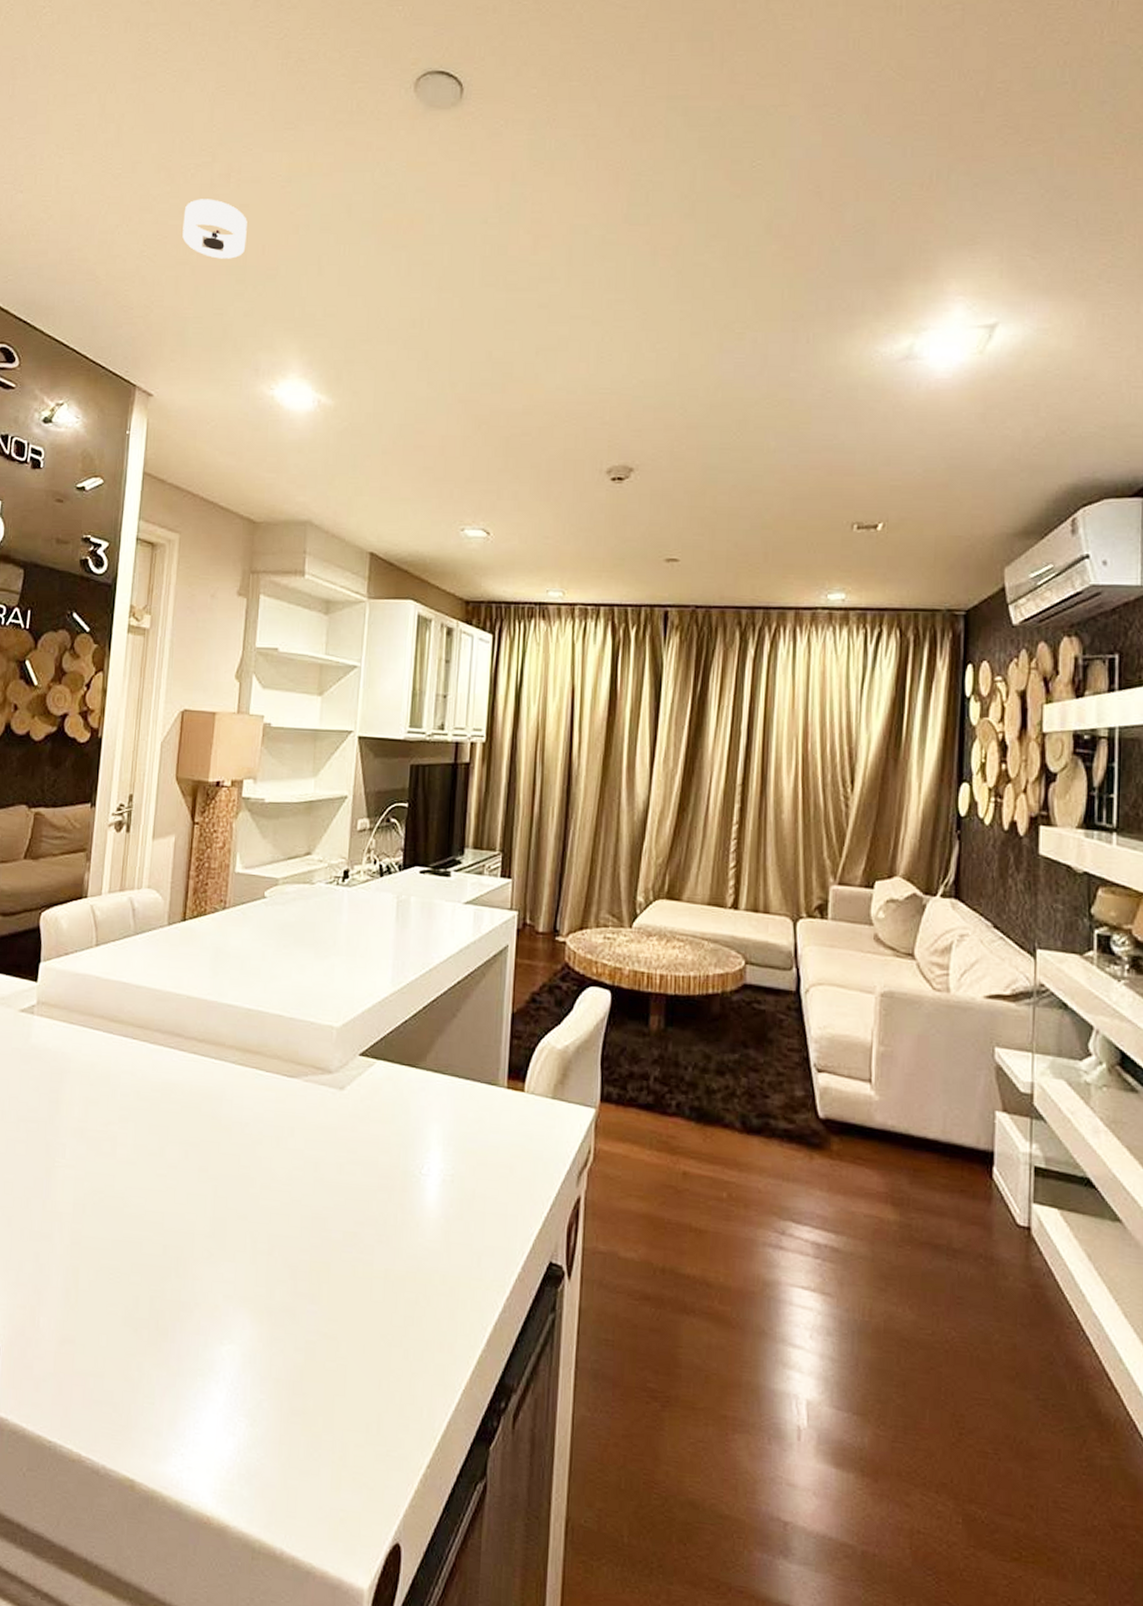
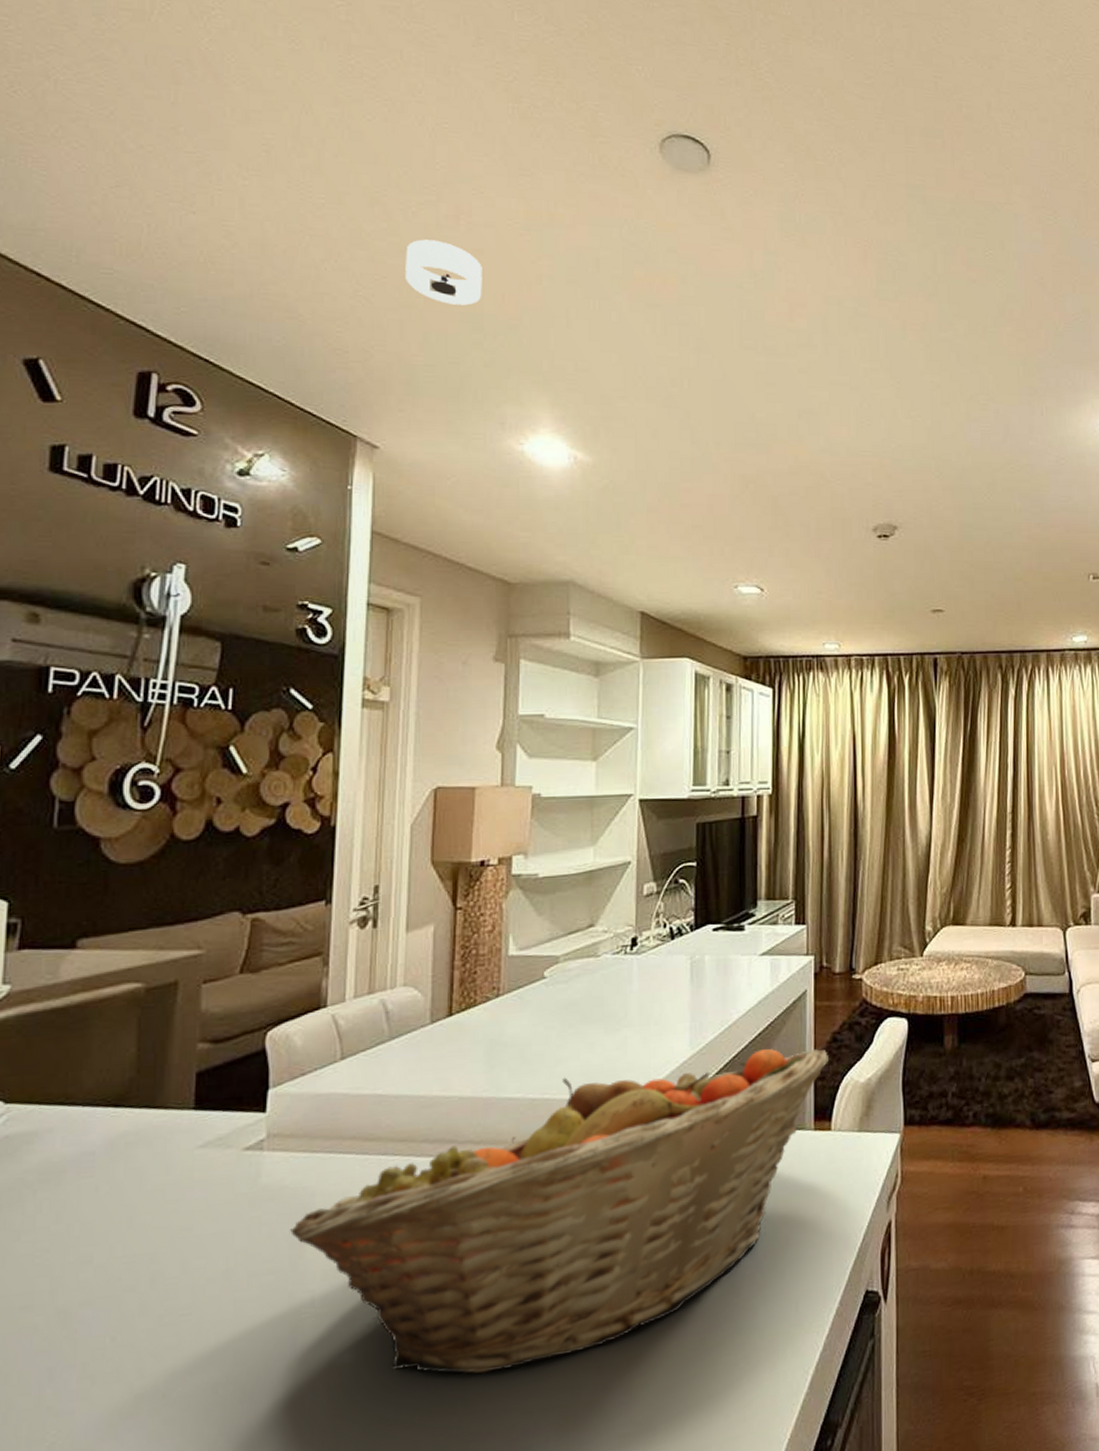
fruit basket: none [50,993,527,1254] -> present [290,1048,830,1374]

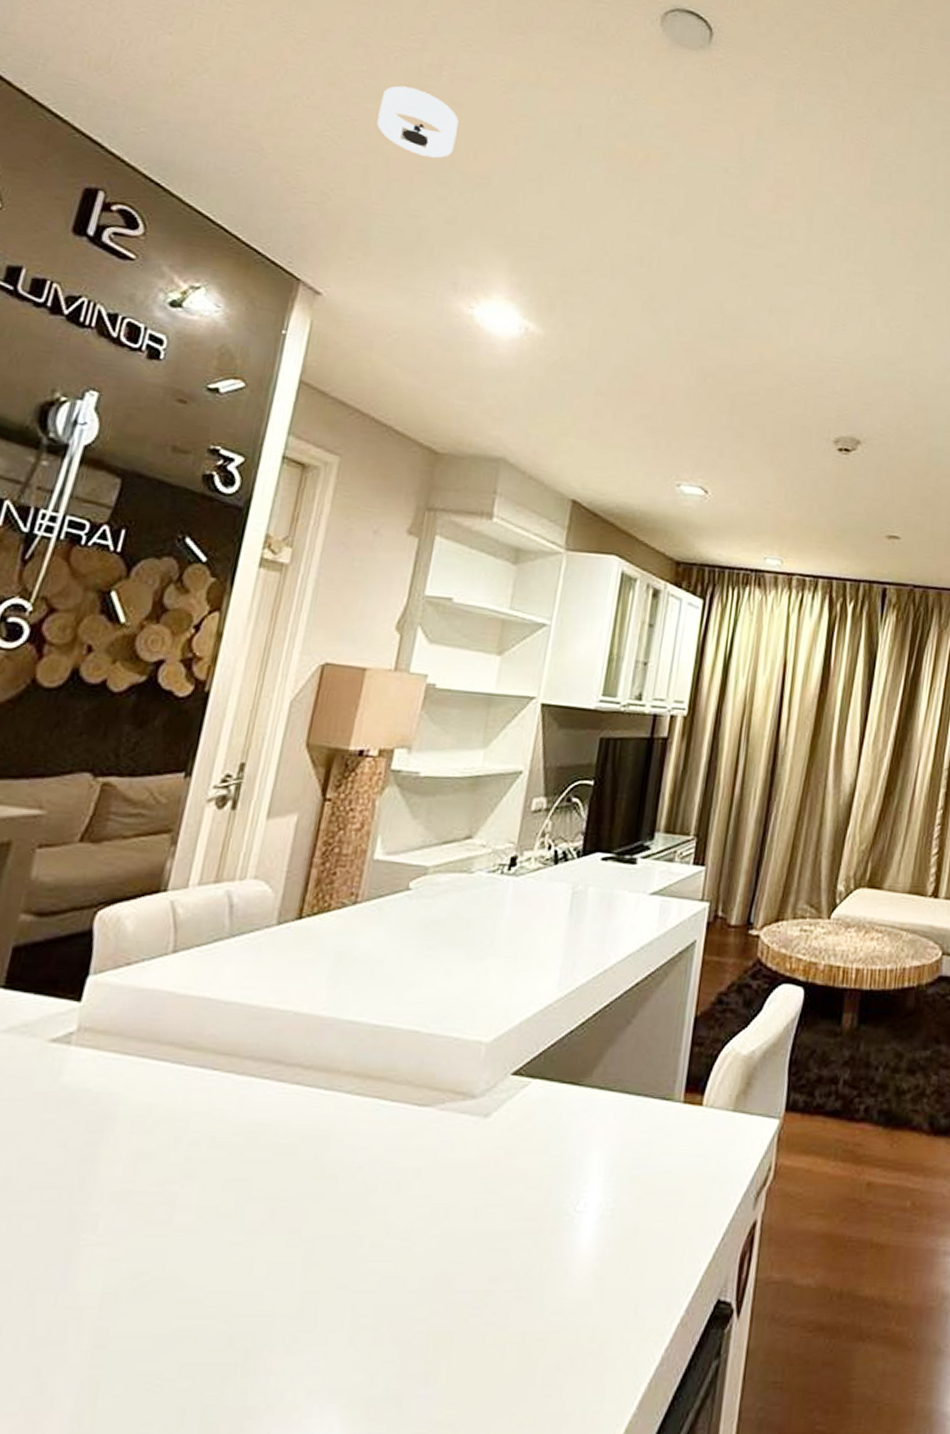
fruit basket: present [290,1048,830,1374] -> none [84,1001,712,1339]

